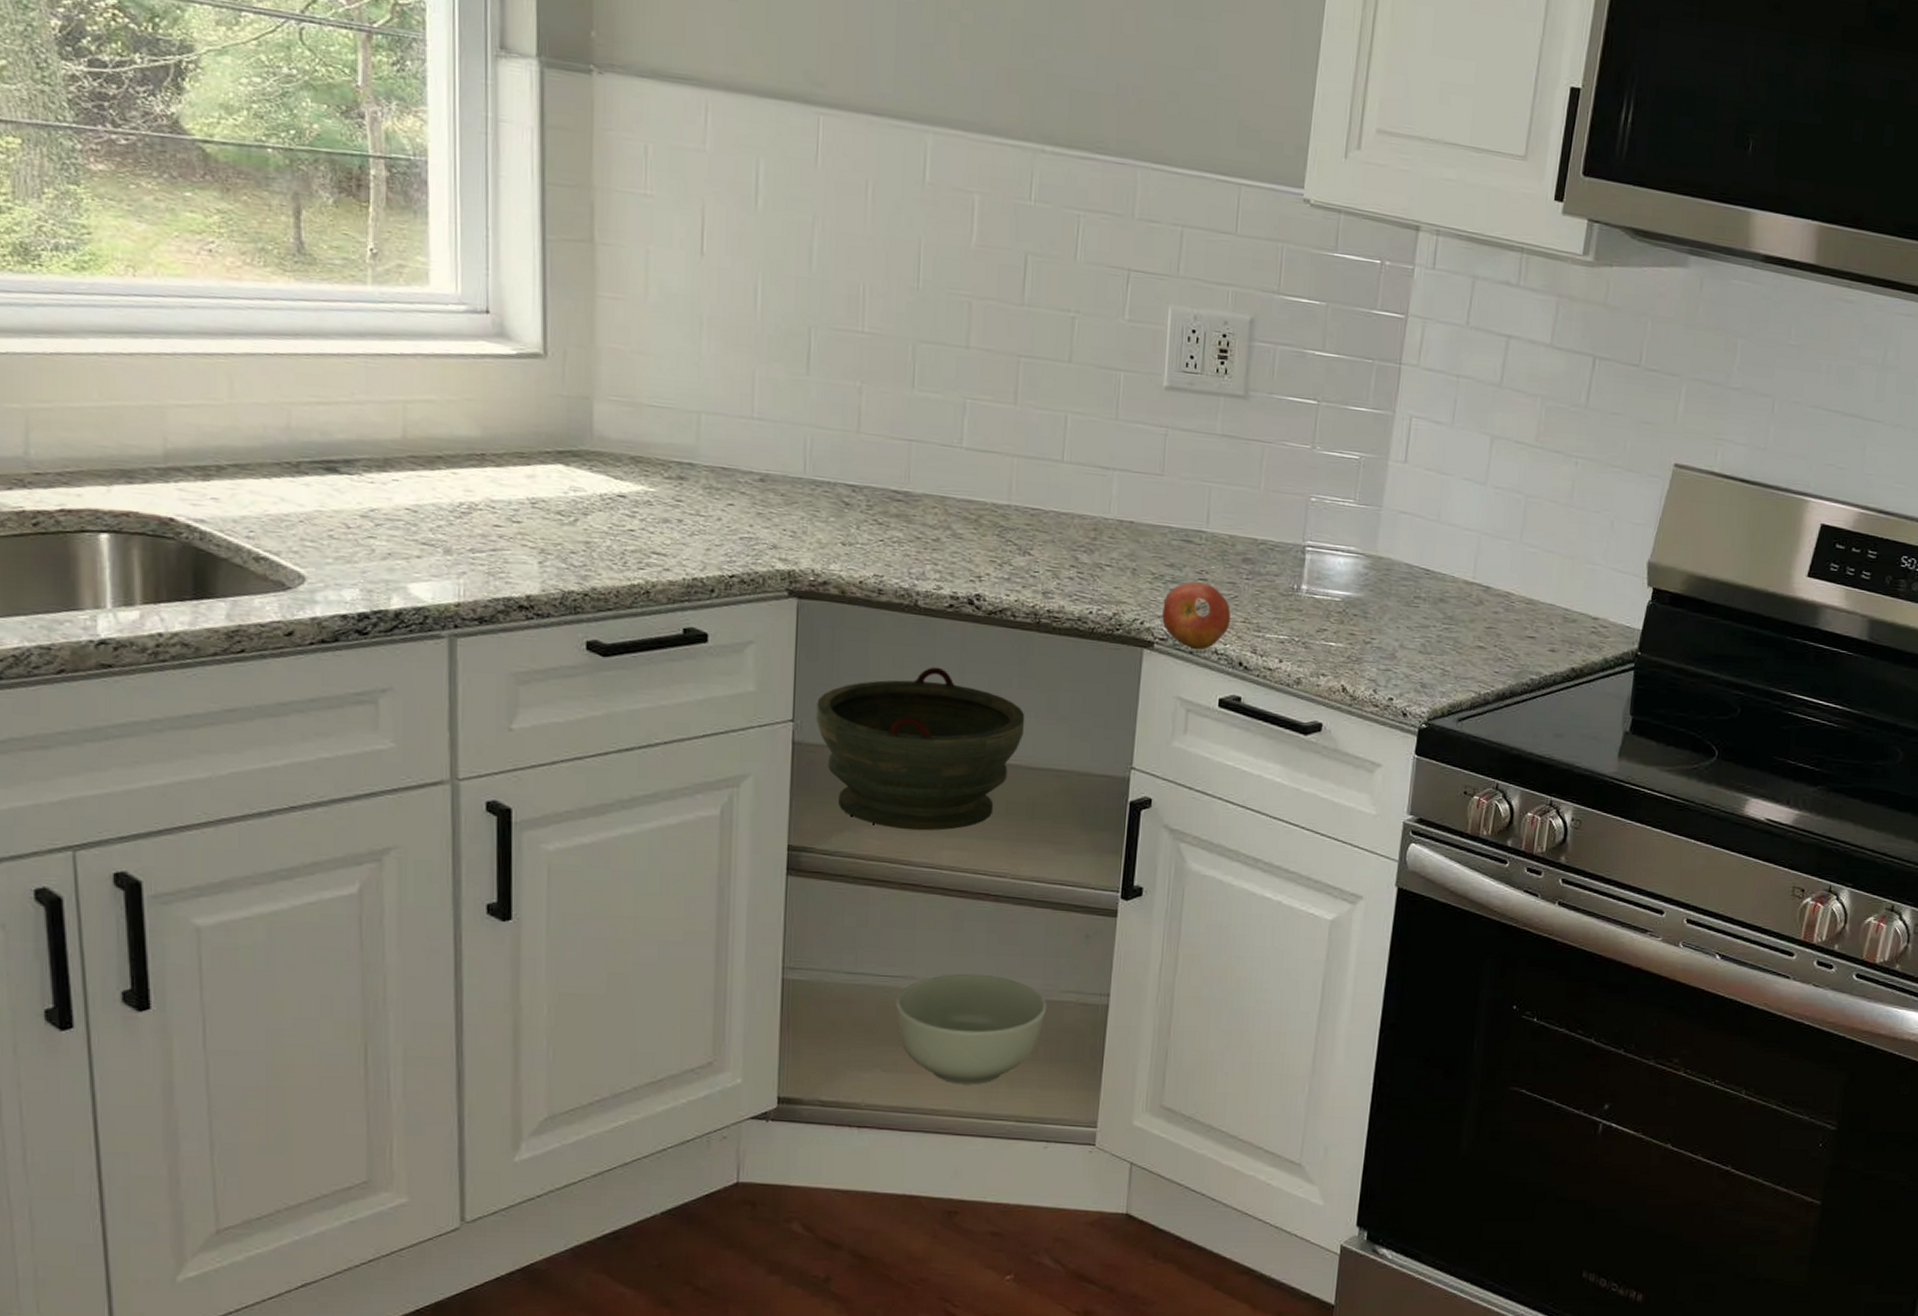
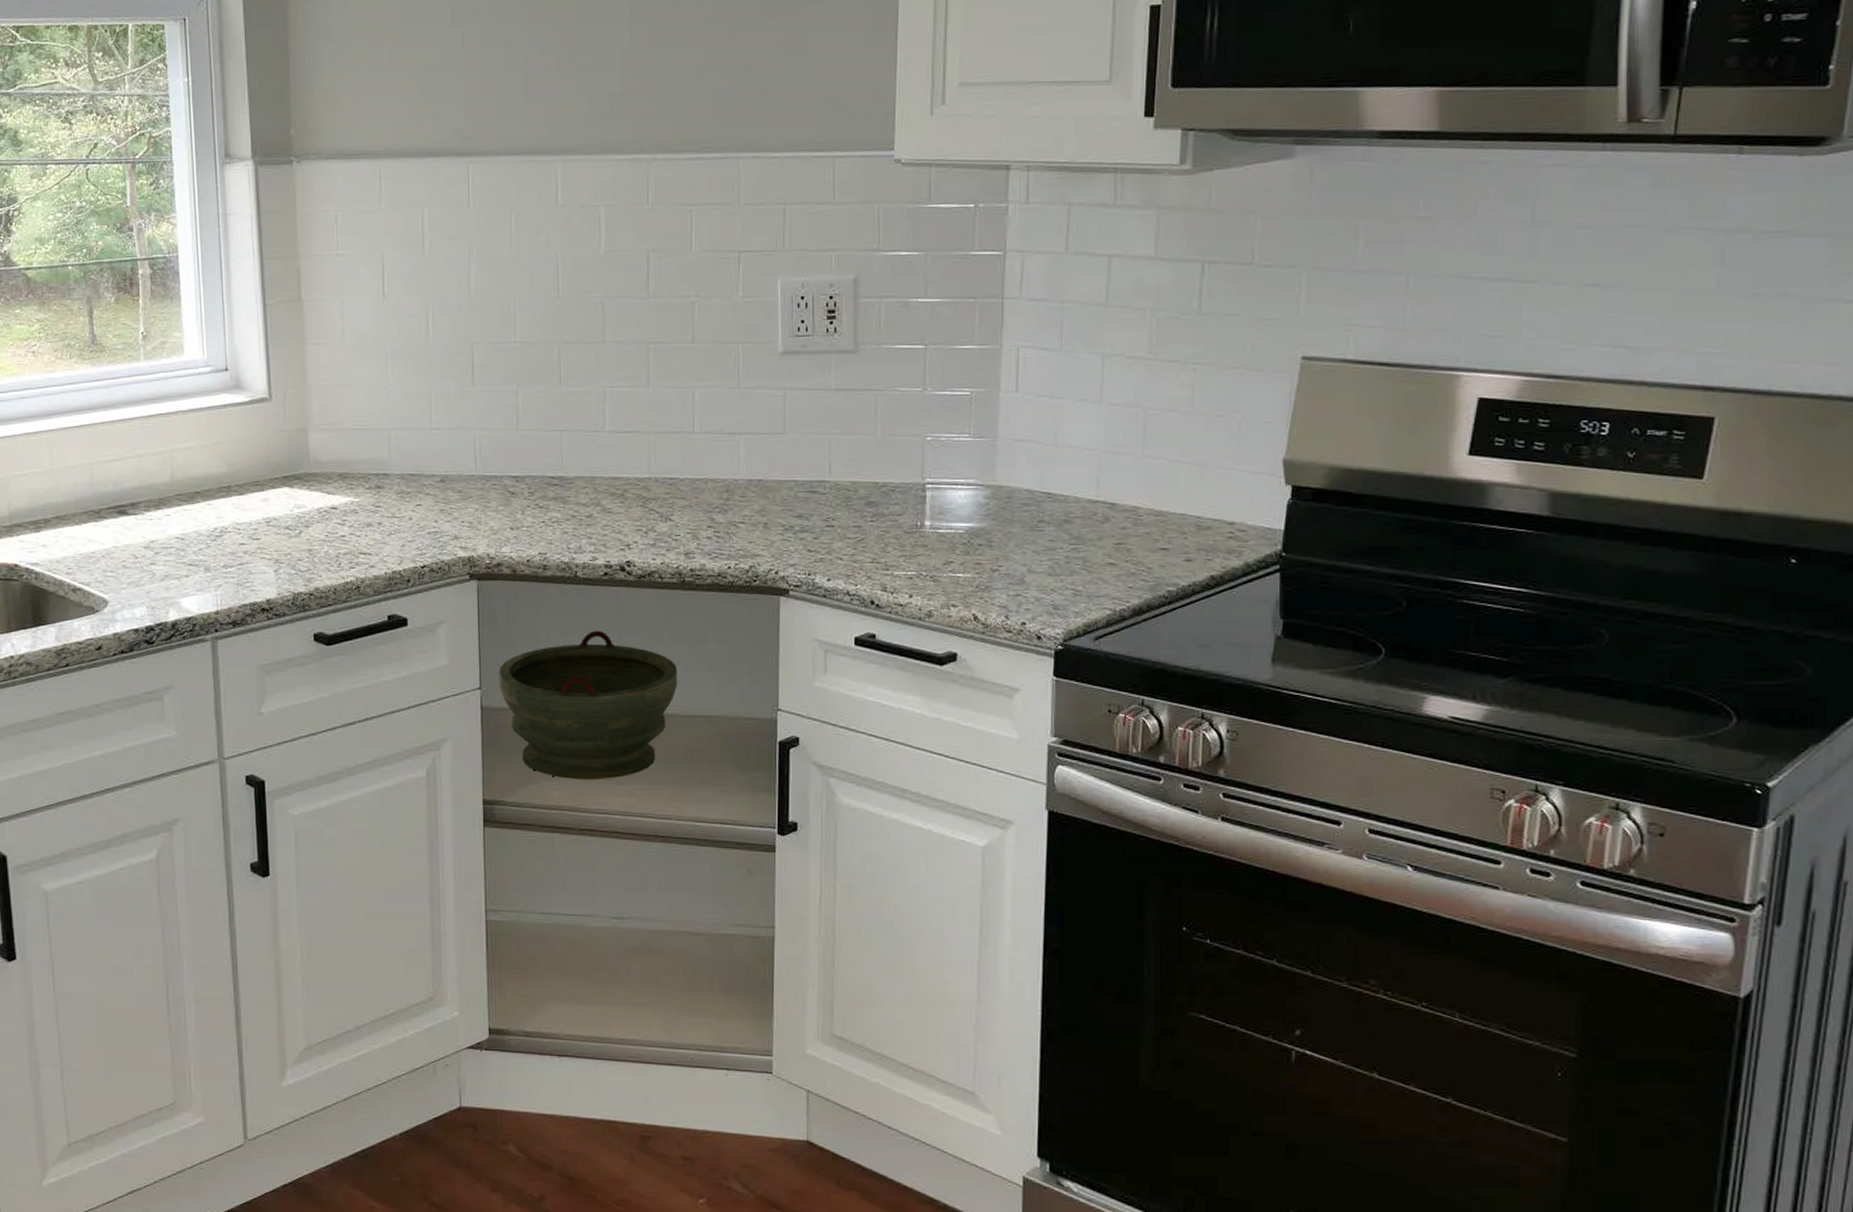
bowl: present [896,973,1047,1085] -> none [583,910,717,1015]
fruit: present [1162,581,1231,649] -> none [795,528,859,592]

